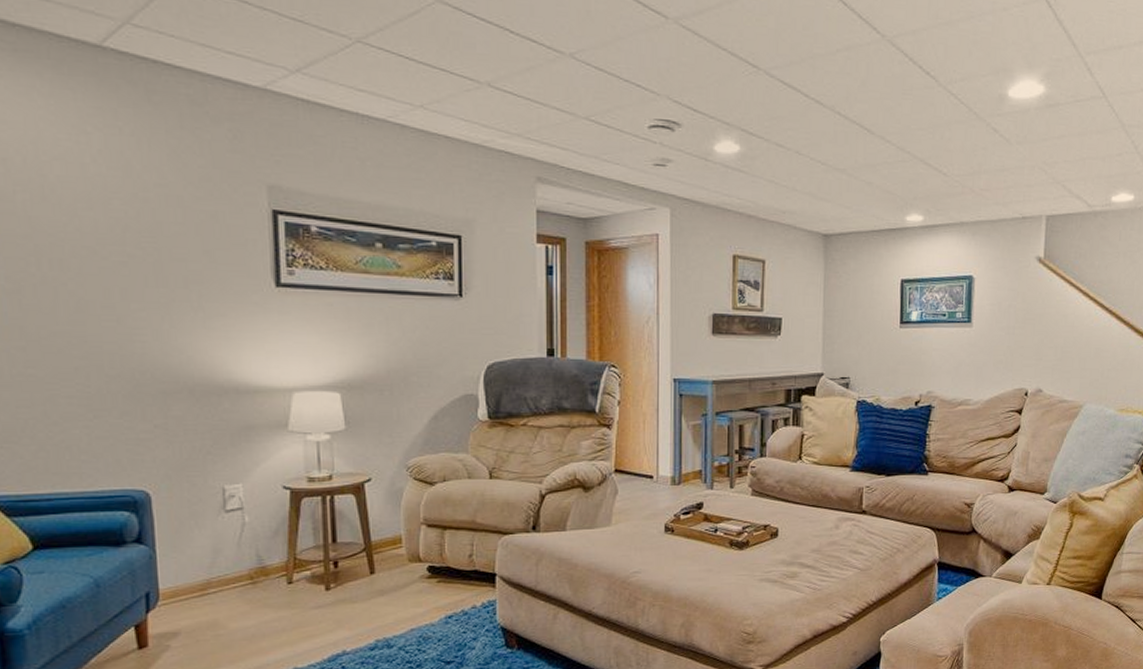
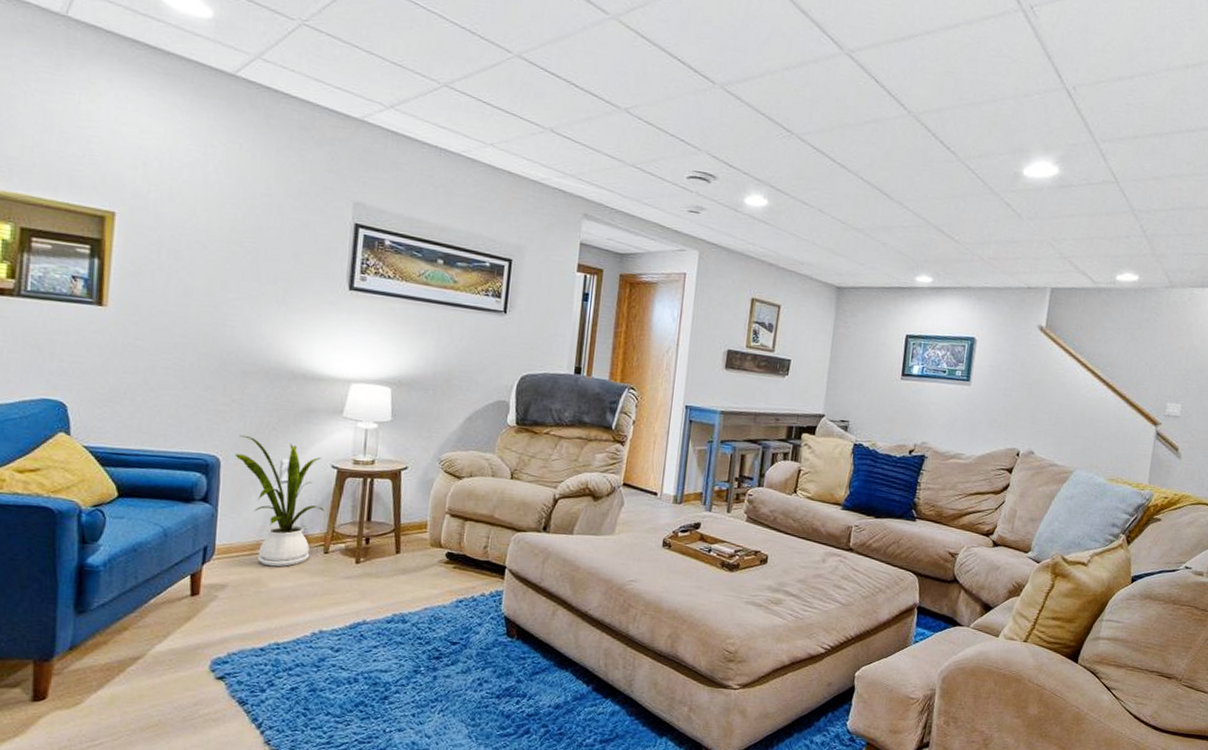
house plant: none [167,463,281,606] -> present [235,434,324,567]

